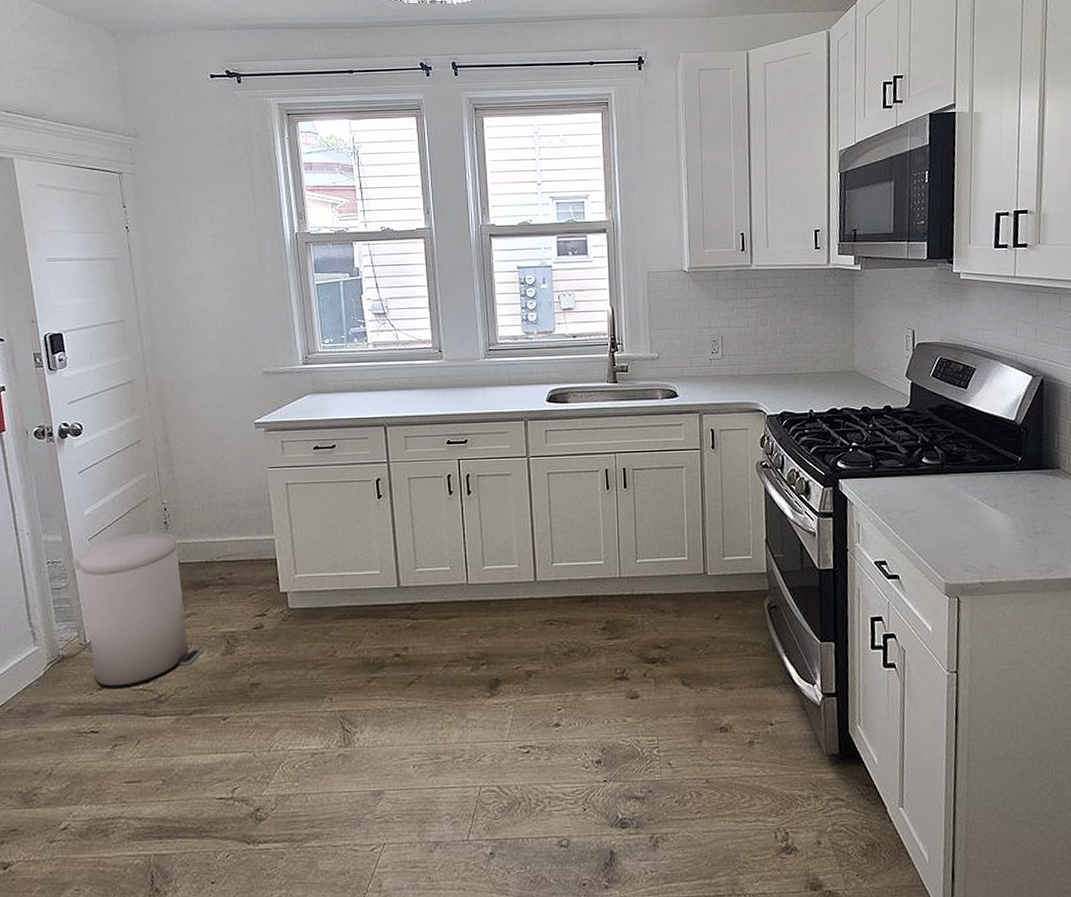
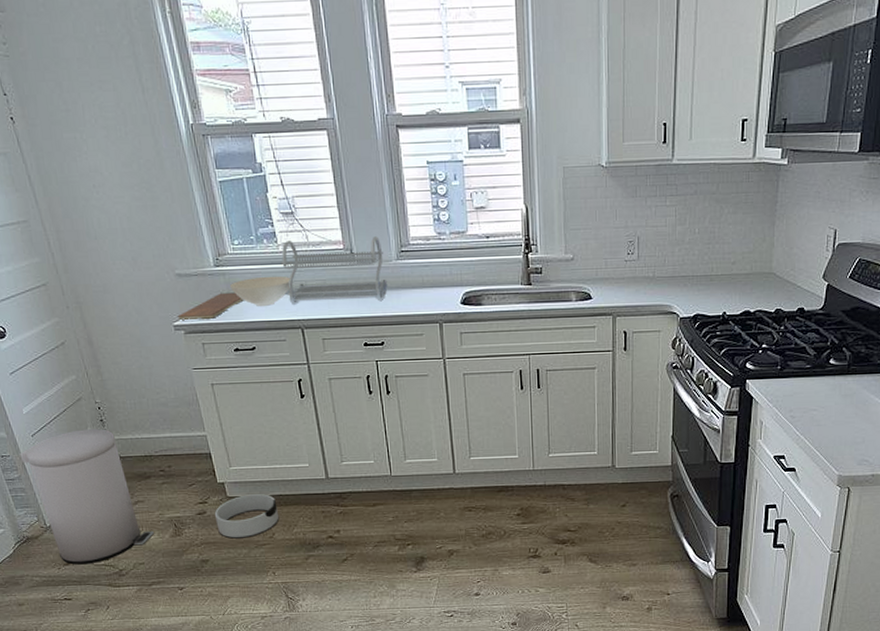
chopping board: none [260,390,329,417] -> present [177,292,244,320]
pet bowl: none [272,604,343,658] -> present [214,493,280,539]
bowl: none [315,373,377,405] -> present [229,276,290,307]
dish rack: none [369,336,474,404] -> present [281,236,388,306]

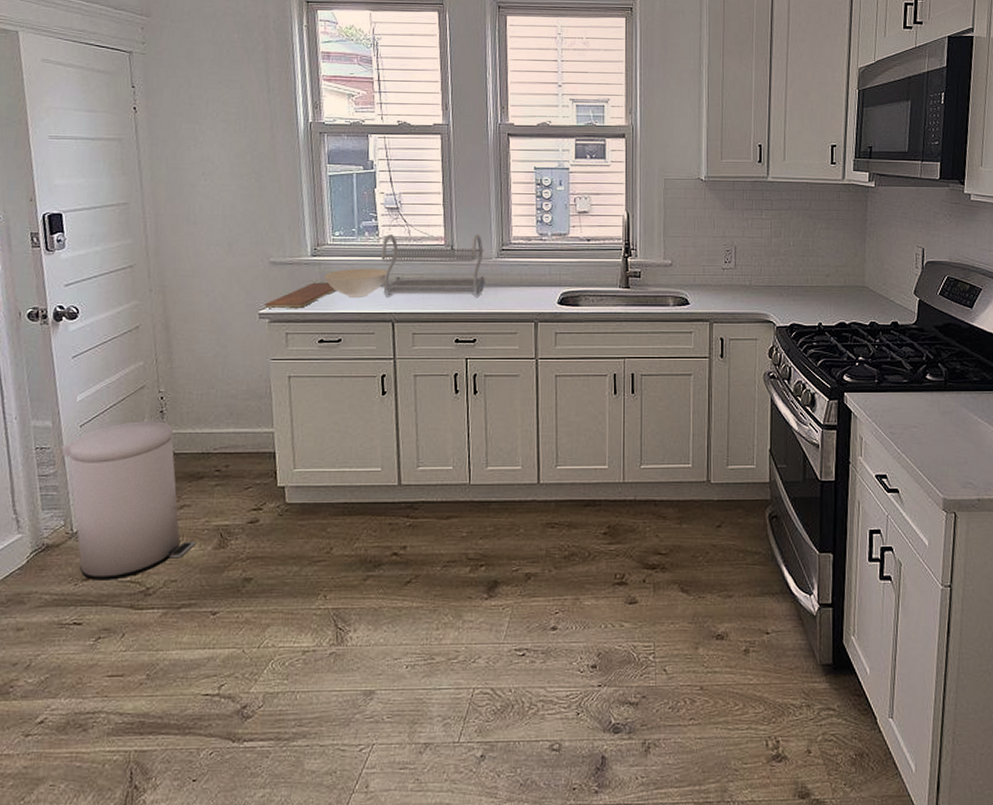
pet bowl: present [214,493,280,539] -> none [267,500,341,553]

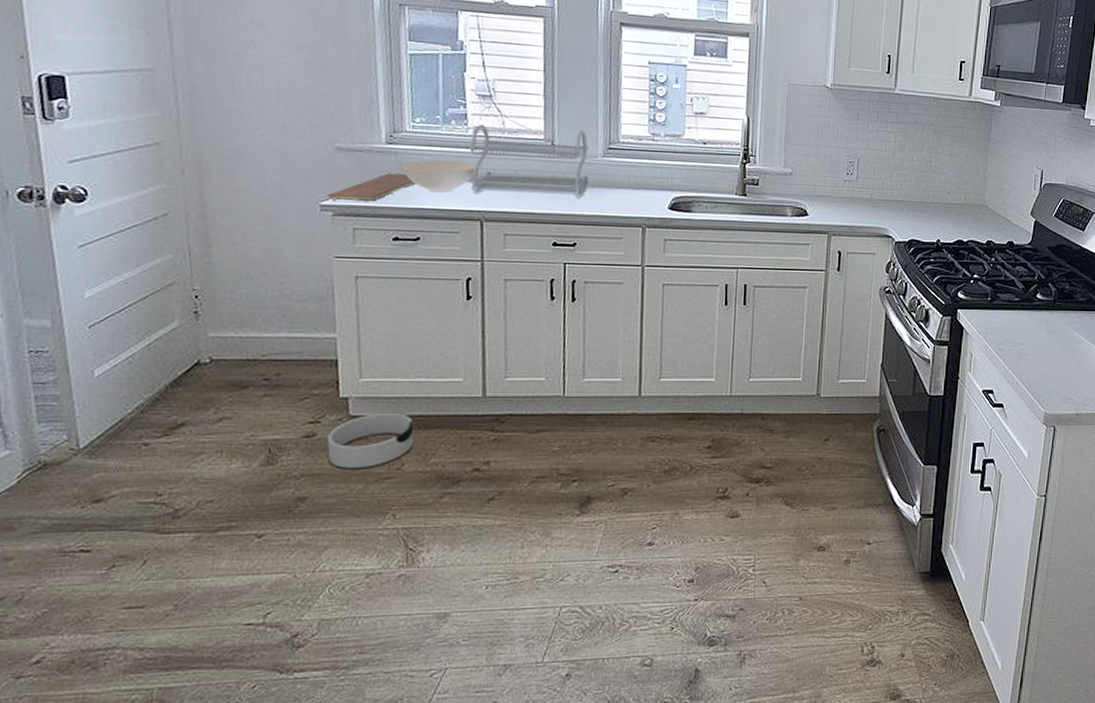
pedal bin: present [61,421,196,581] -> none [64,322,238,502]
pet bowl: none [267,500,341,553] -> present [327,412,415,470]

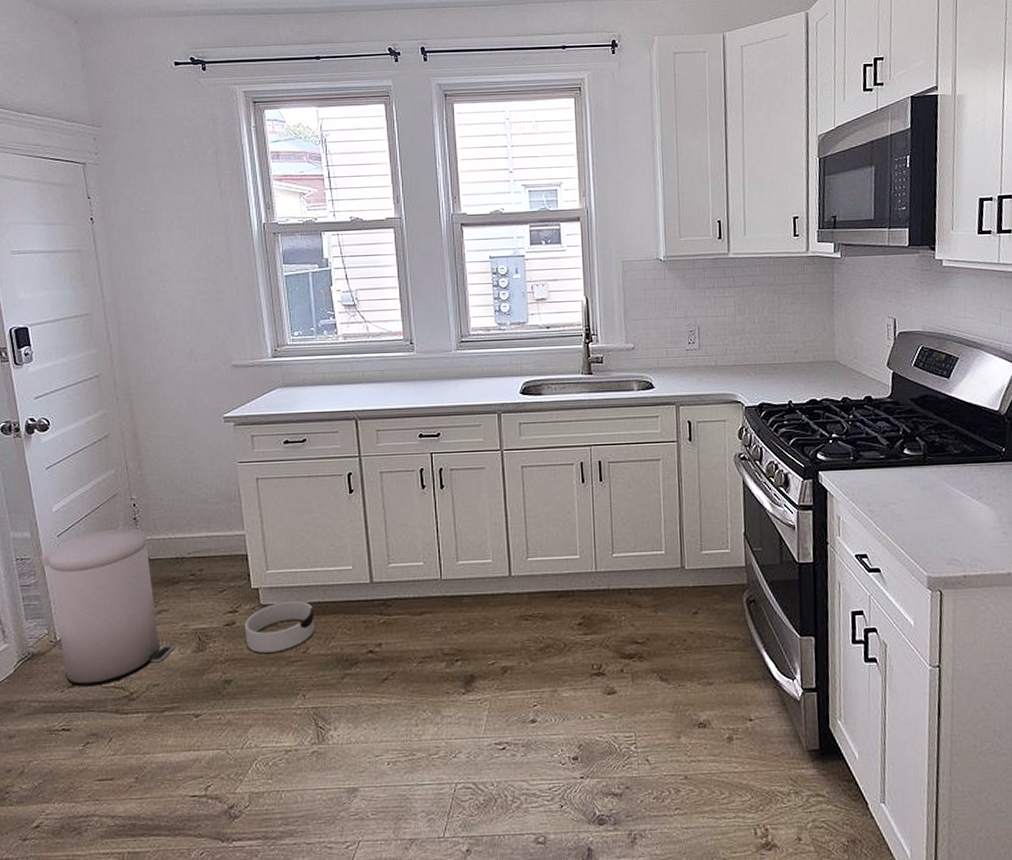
pedal bin: none [64,322,238,502] -> present [41,528,176,687]
chopping board: present [327,173,415,201] -> none [229,383,298,411]
bowl: present [400,159,476,194] -> none [285,366,347,398]
dish rack: present [468,123,589,199] -> none [339,327,446,397]

